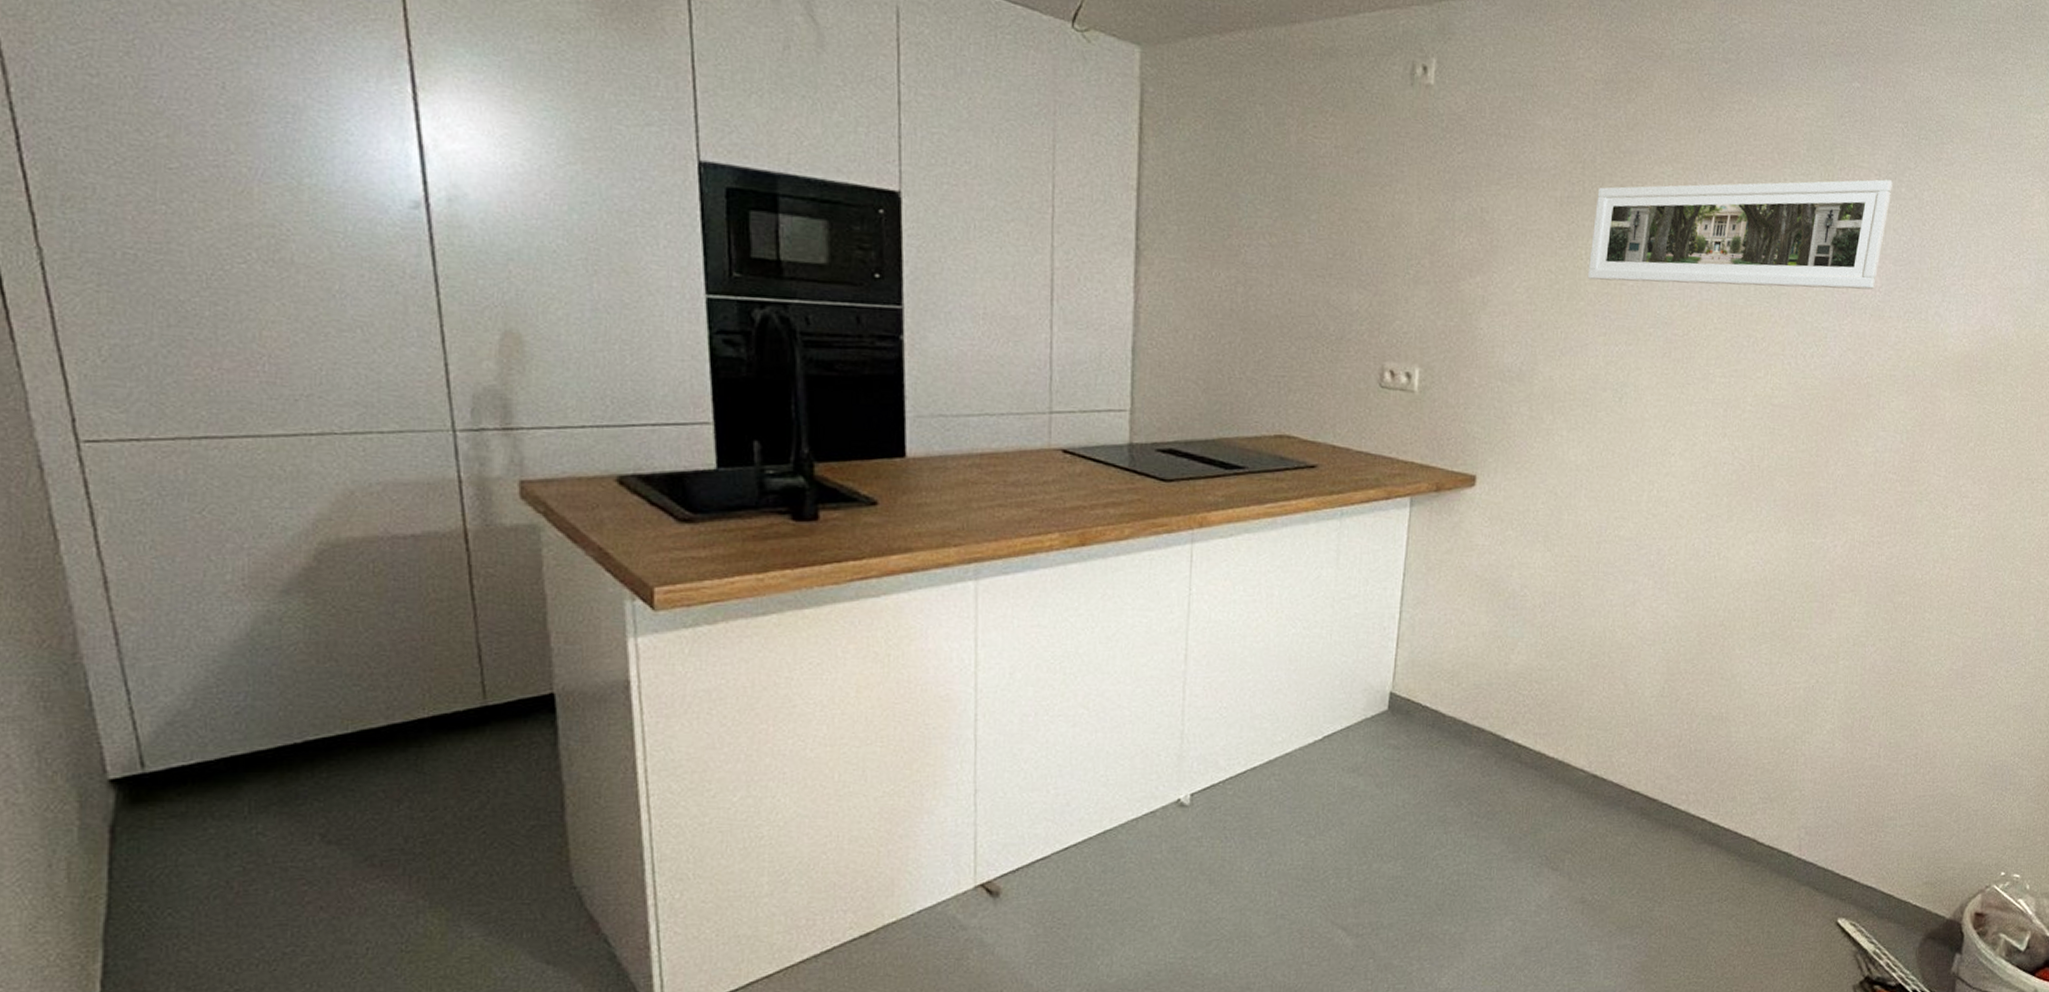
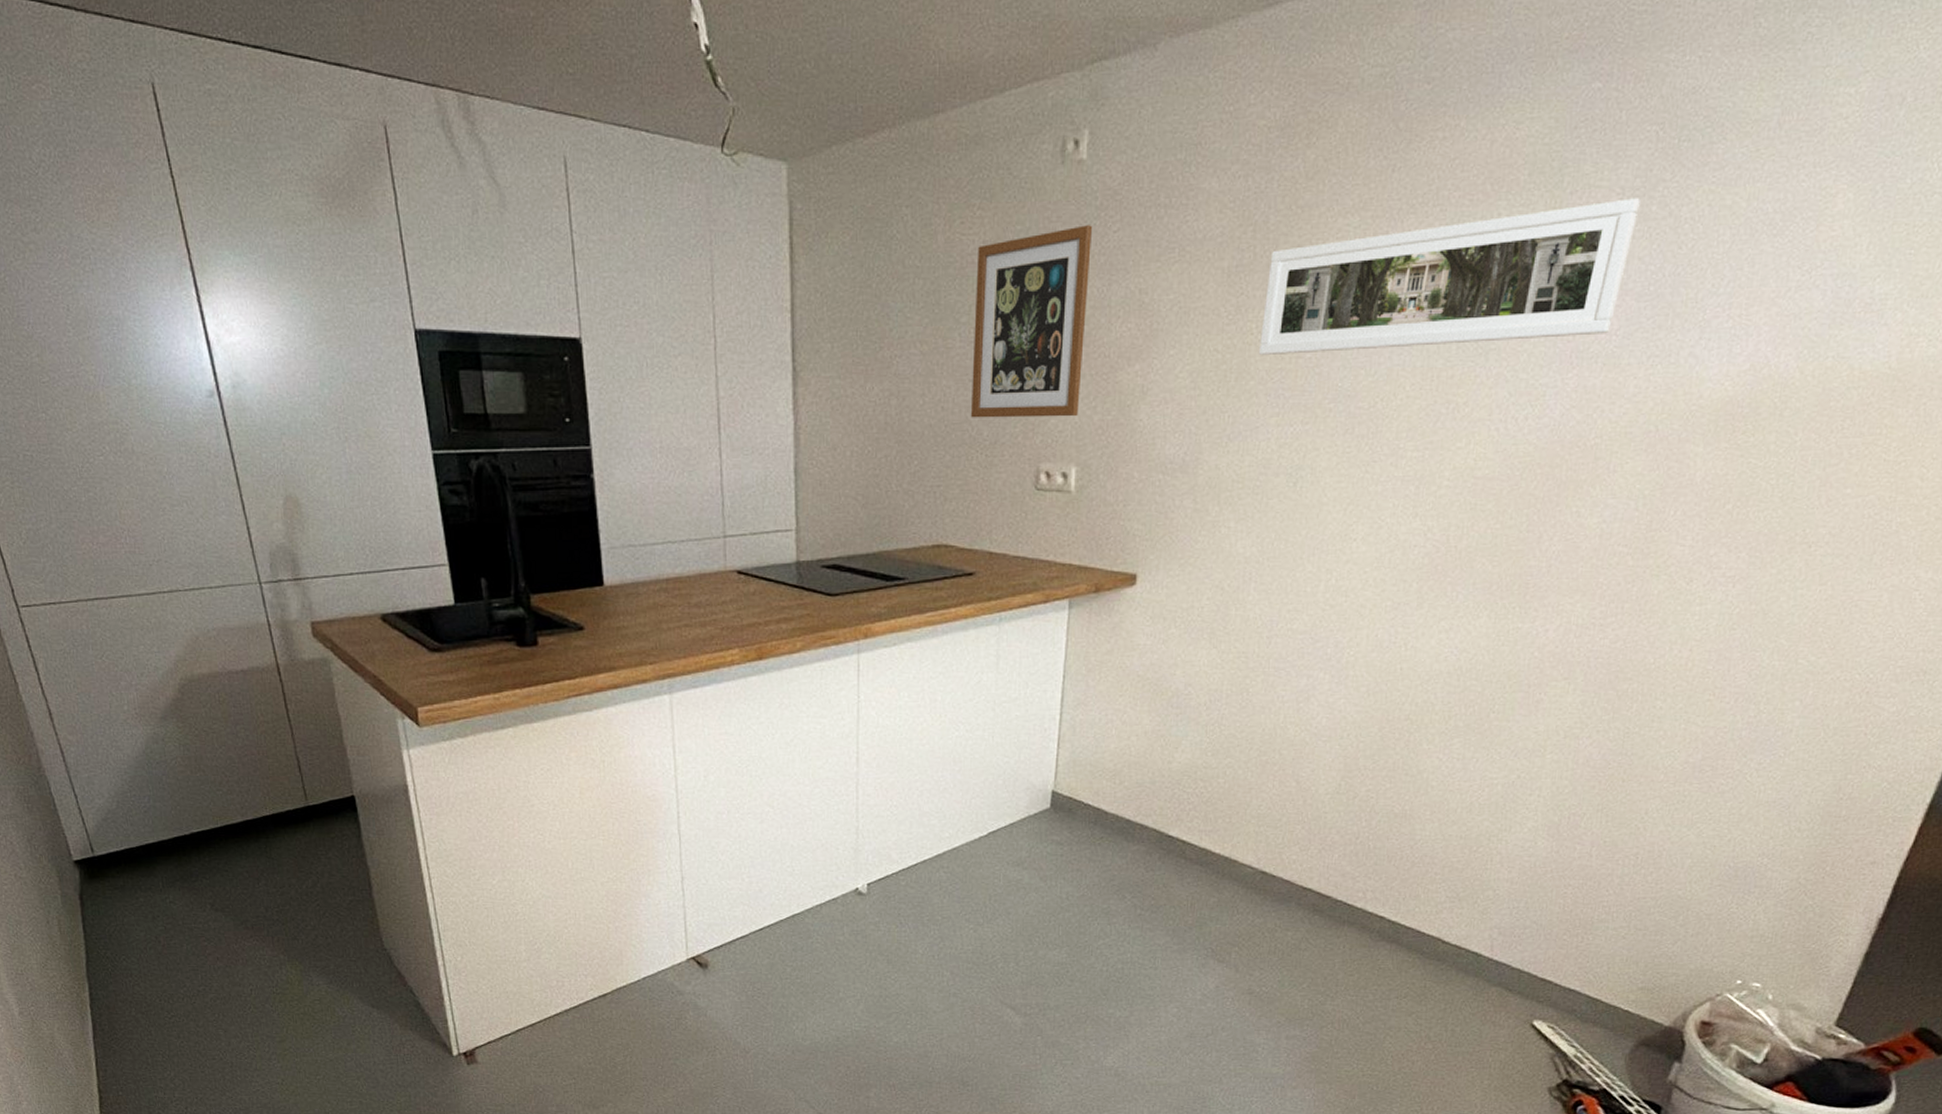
wall art: none [1317,143,1439,320] -> present [970,225,1093,418]

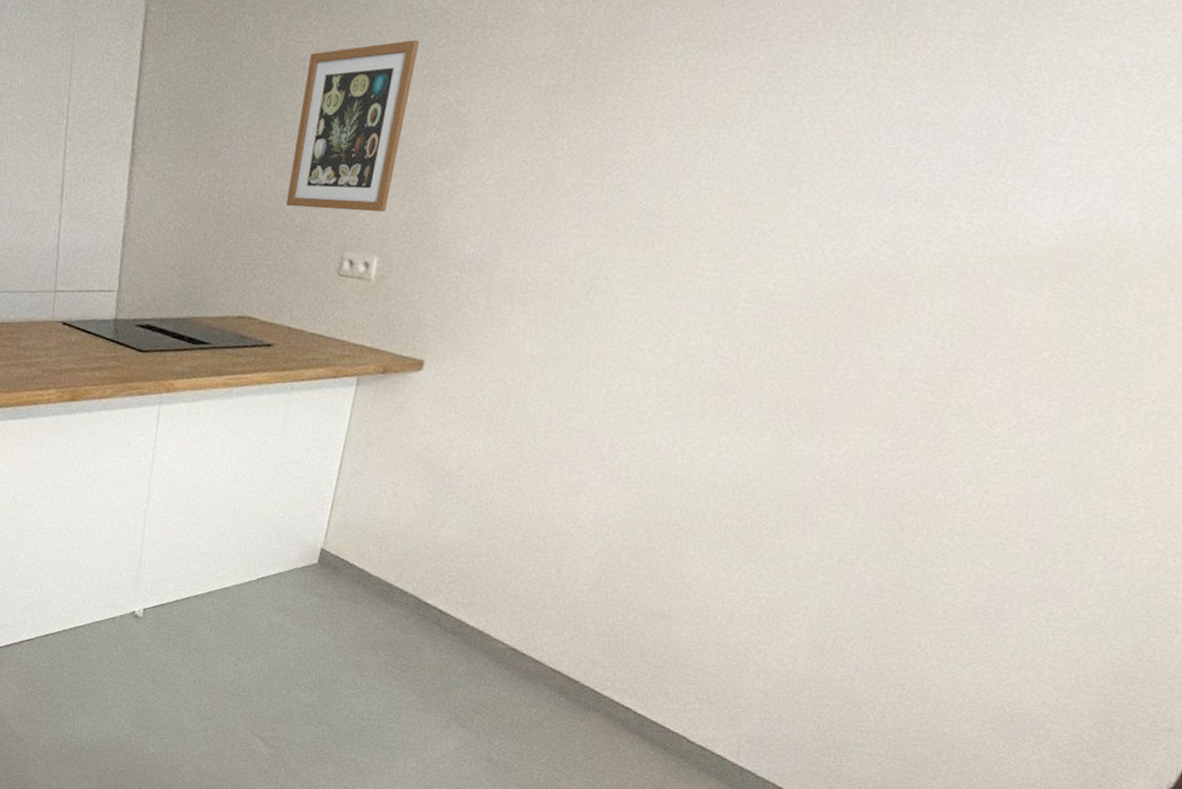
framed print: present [1258,198,1640,356] -> none [566,44,982,175]

